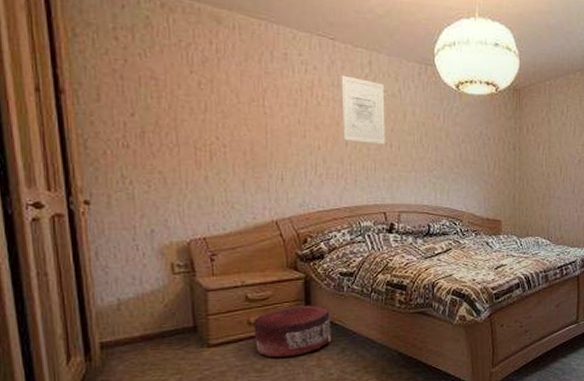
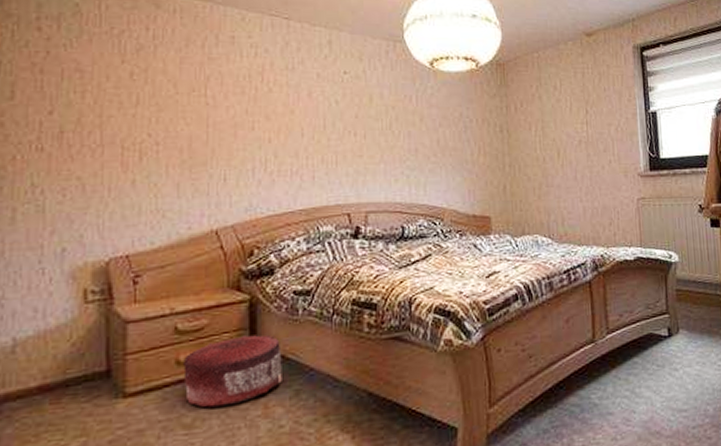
wall art: present [341,75,385,145] -> none [296,57,348,134]

